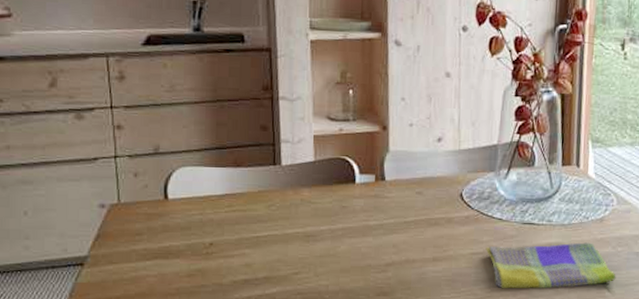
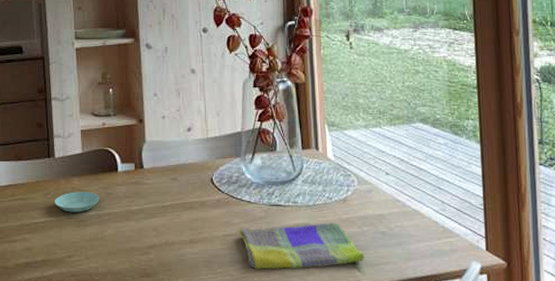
saucer: none [280,203,333,227] -> present [55,191,100,212]

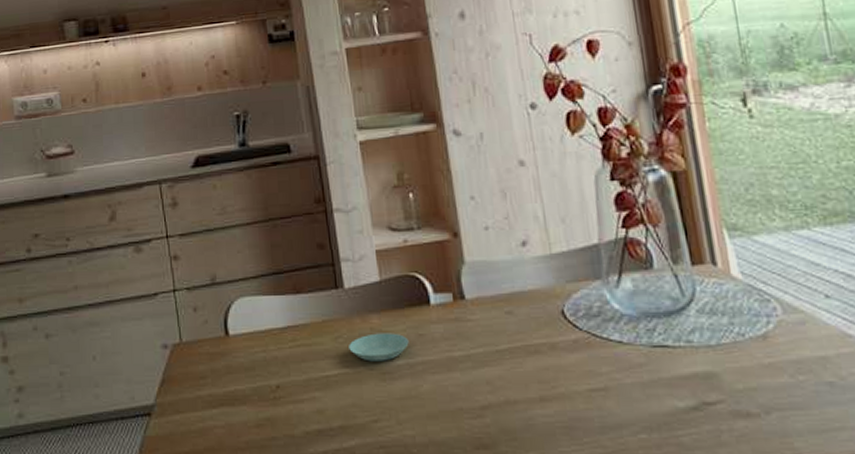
dish towel: present [237,223,365,270] -> none [607,370,806,439]

